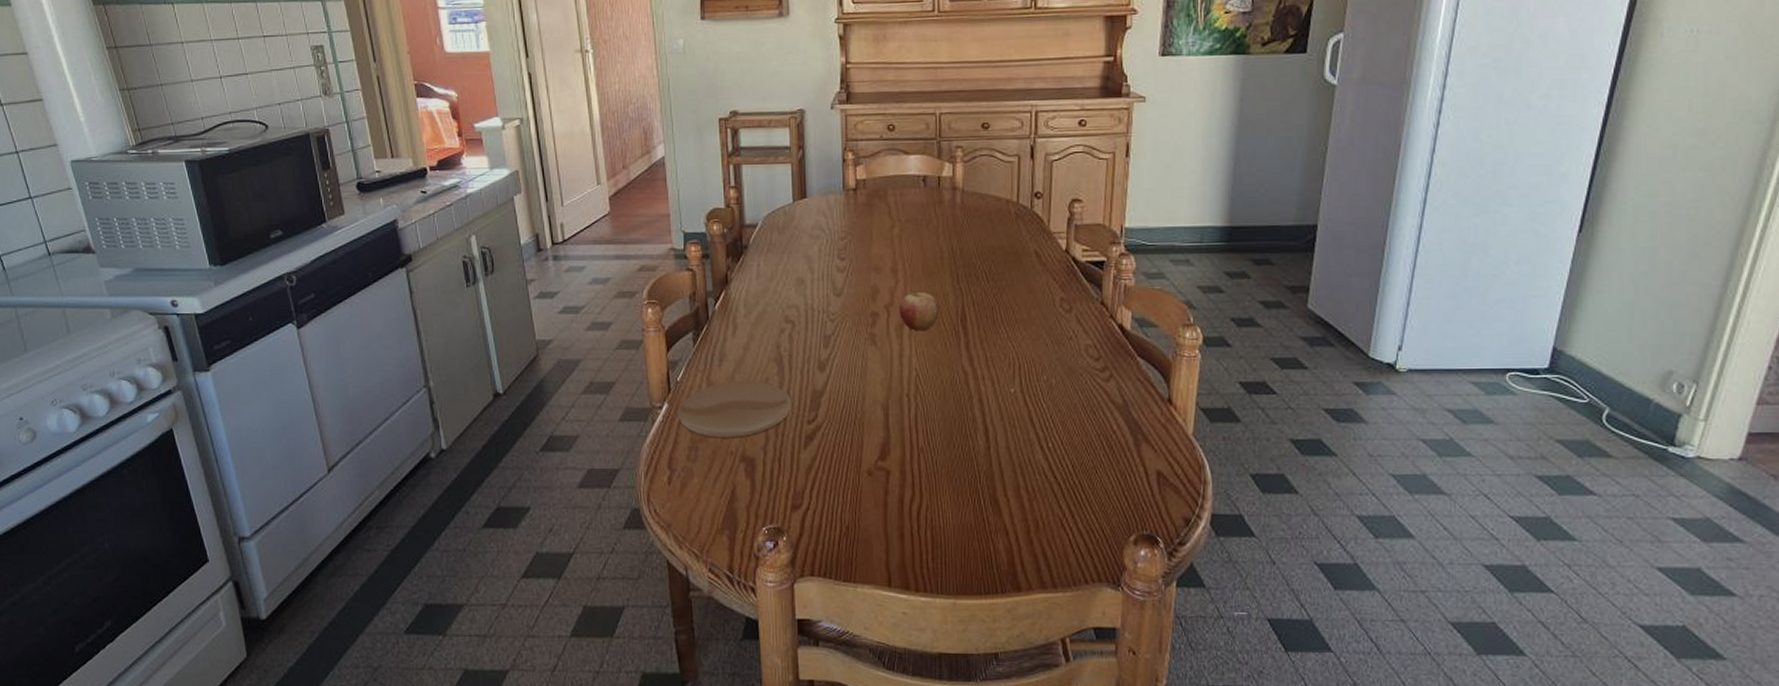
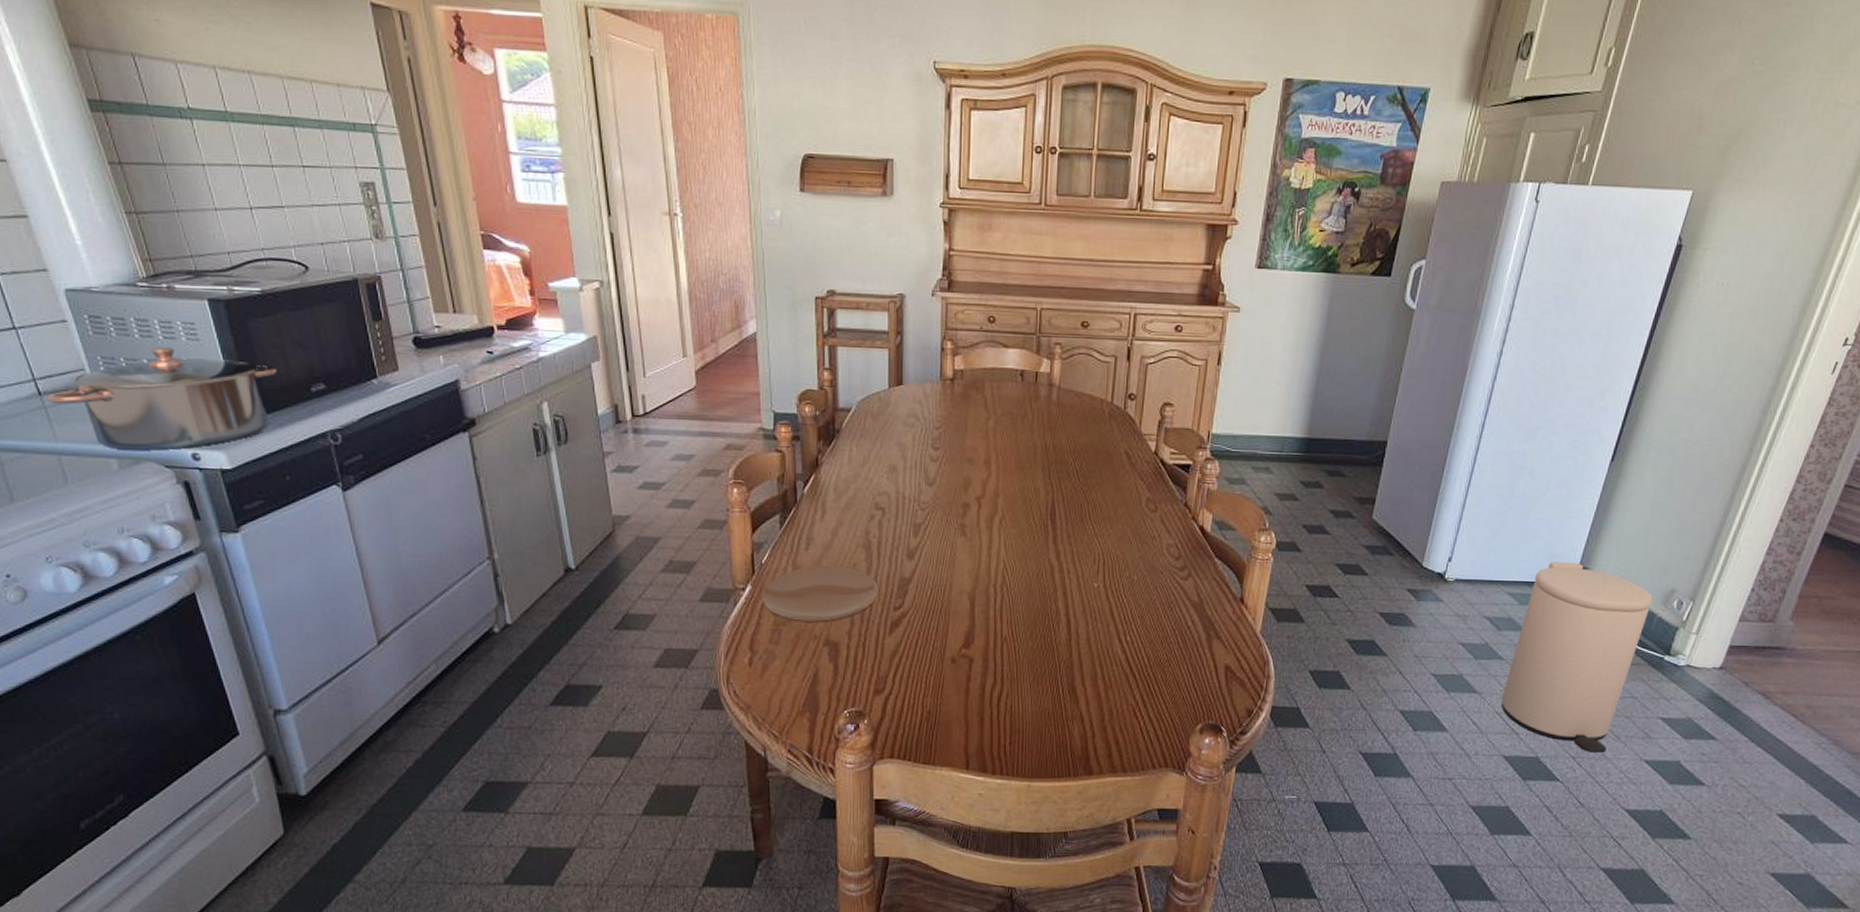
cooking pot: none [56,206,243,300] -> present [48,347,278,451]
fruit: present [899,288,940,331] -> none [991,482,1030,524]
pedal bin: none [1474,345,1646,559] -> present [1501,562,1653,753]

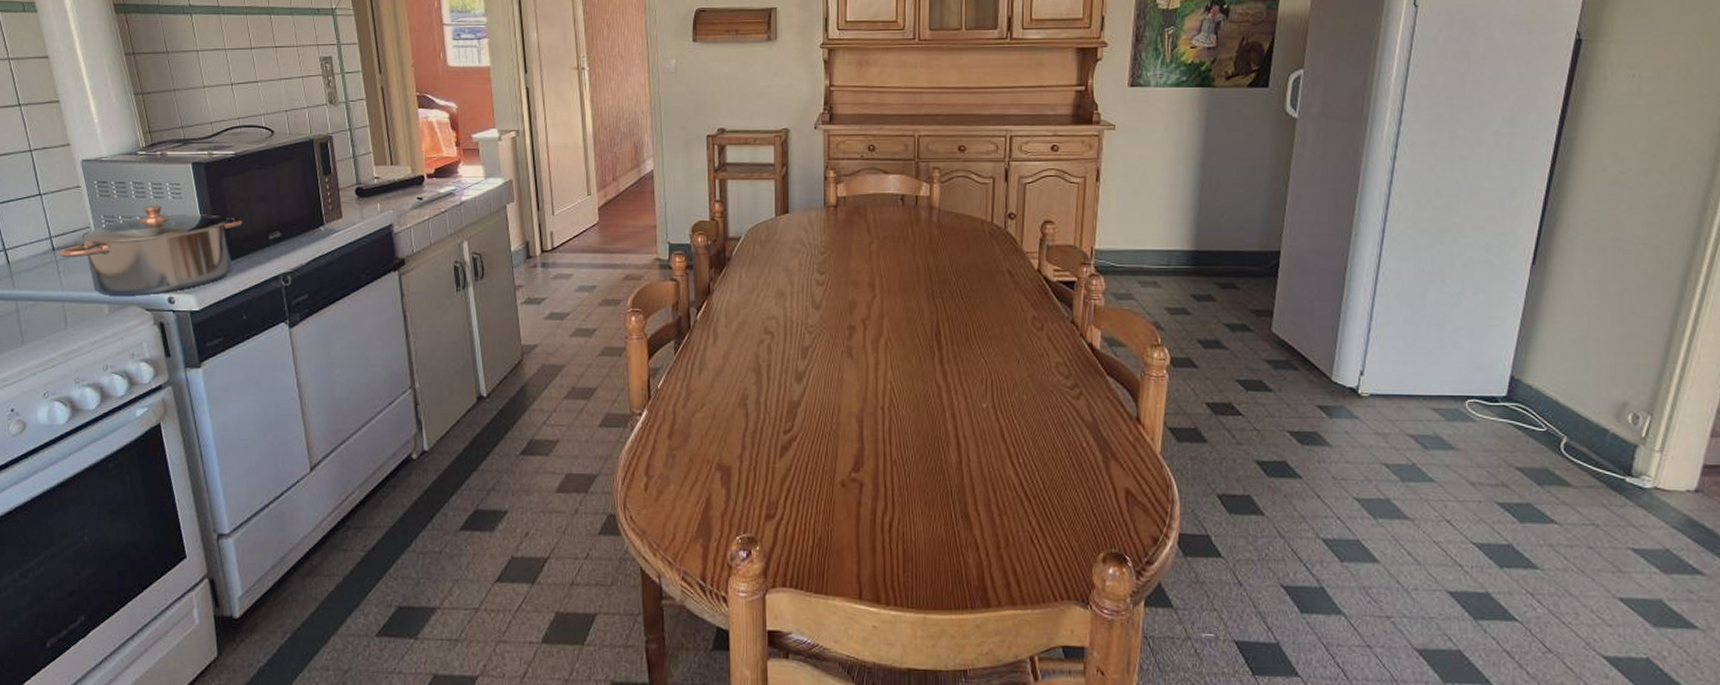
plate: present [761,565,880,623] -> none [656,389,770,447]
pedal bin: present [1501,562,1653,753] -> none [1437,373,1602,588]

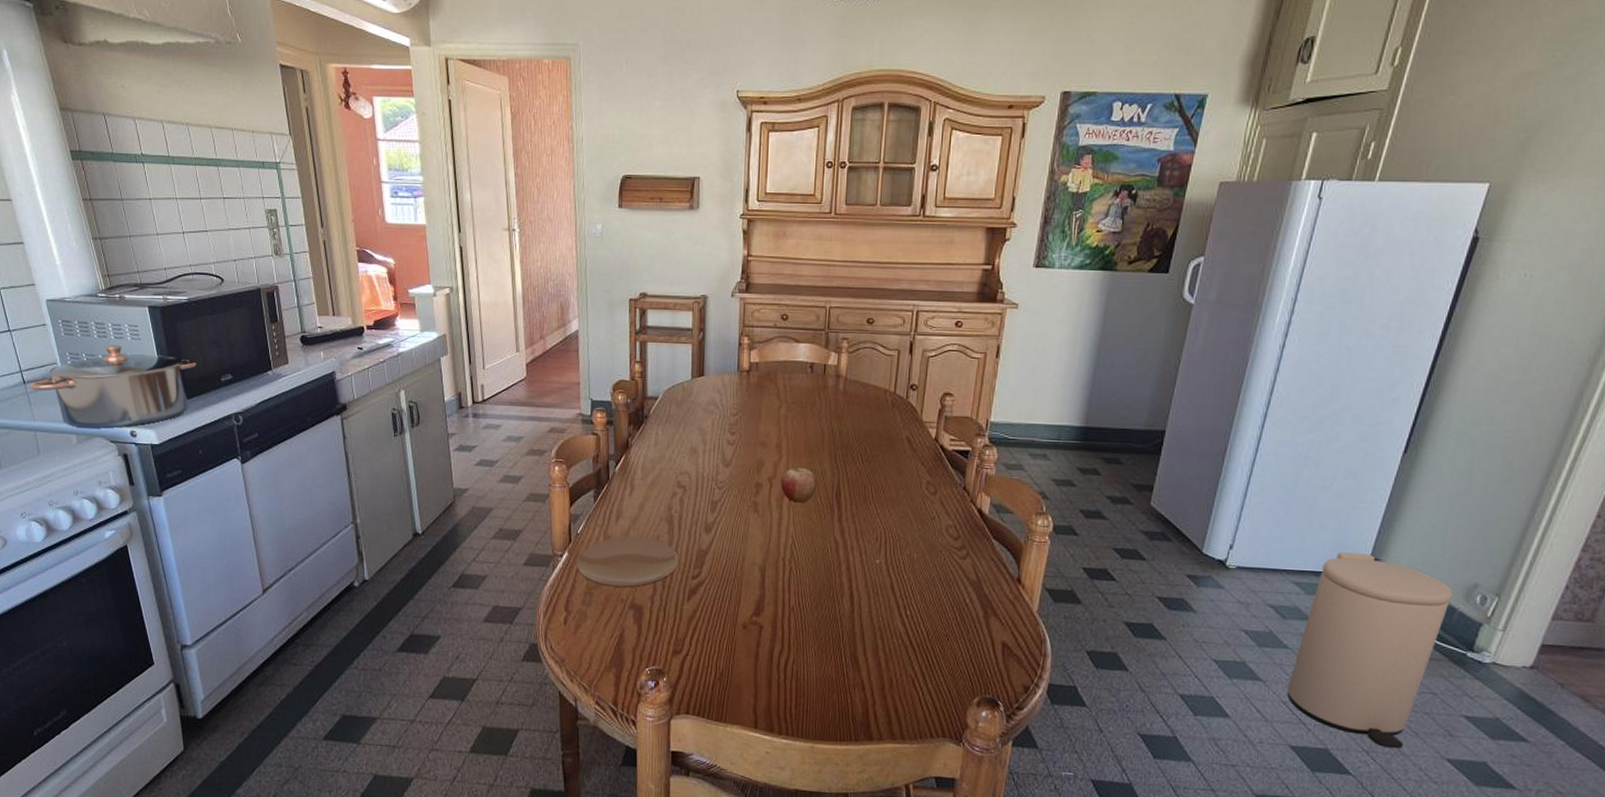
plate: none [656,389,770,447] -> present [576,536,680,588]
fruit: none [876,303,915,345] -> present [781,464,818,503]
pedal bin: none [1437,373,1602,588] -> present [1287,552,1453,748]

